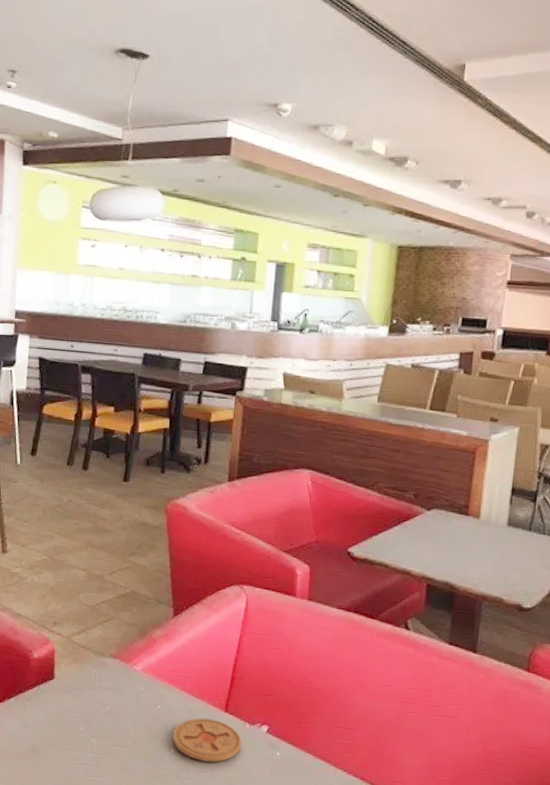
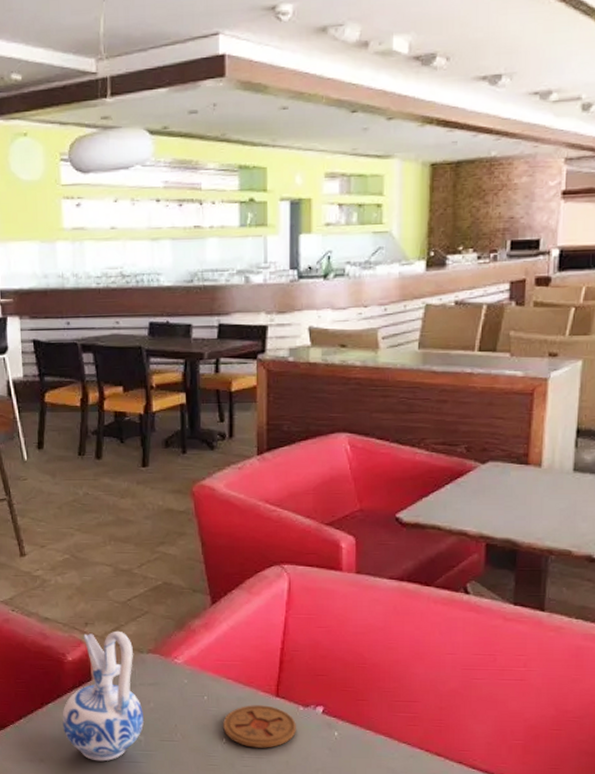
ceramic pitcher: none [21,633,99,761] -> present [62,630,144,762]

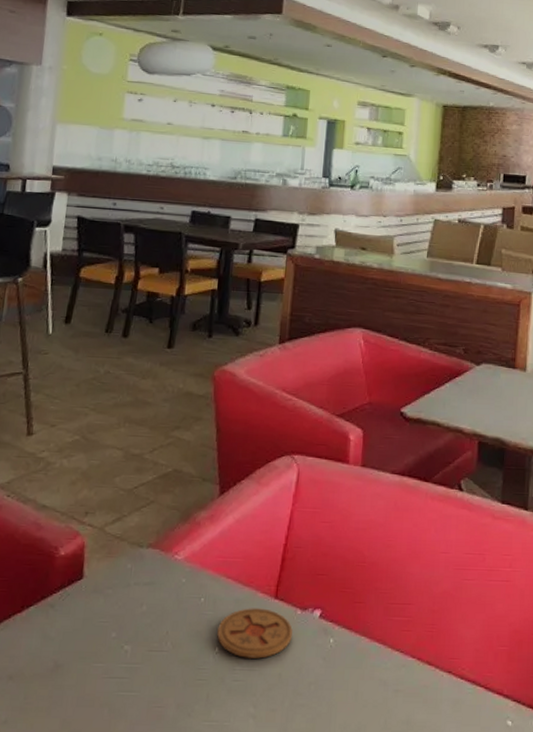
ceramic pitcher: present [62,630,144,762] -> none [41,521,134,678]

